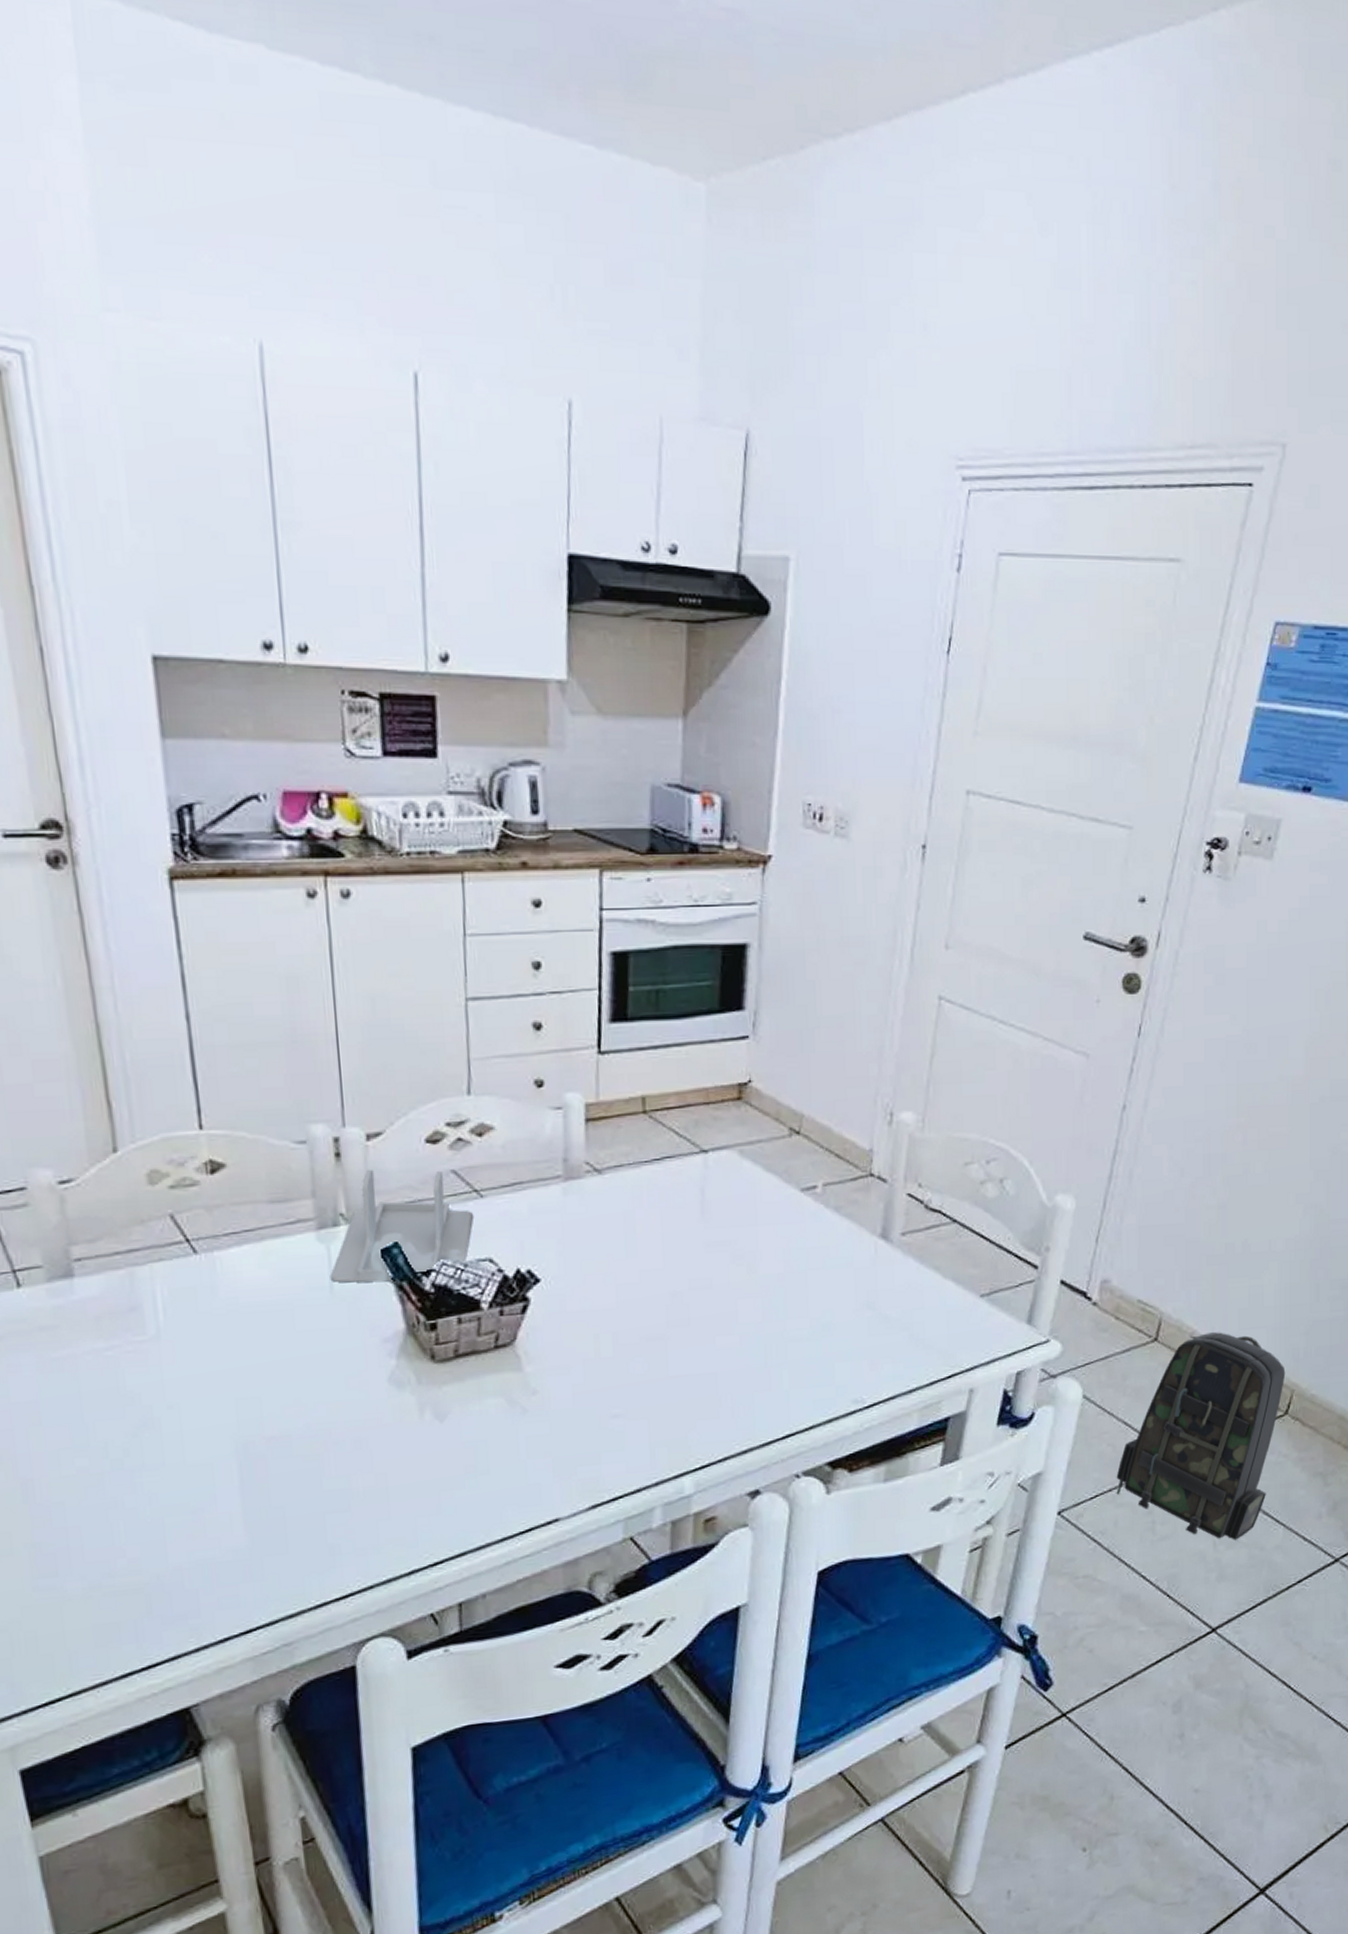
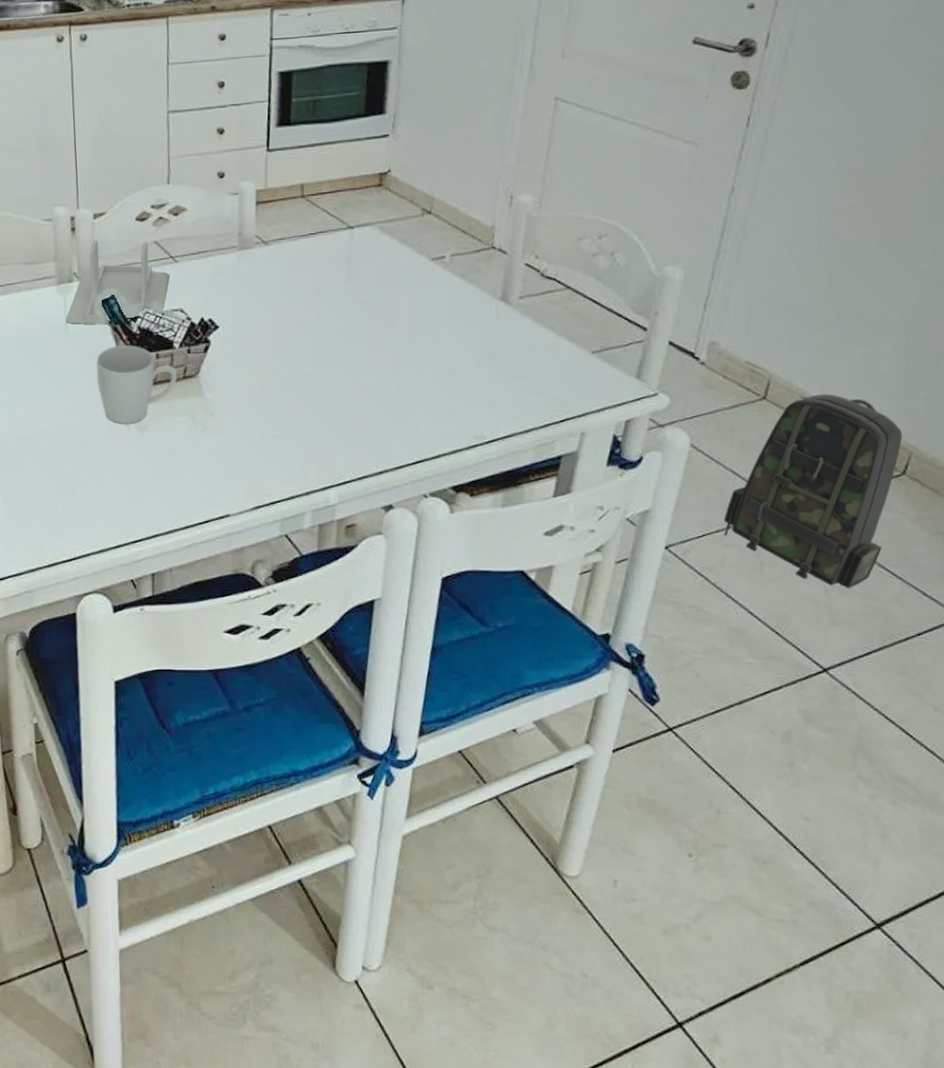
mug: none [375,1307,487,1412] -> present [96,345,178,424]

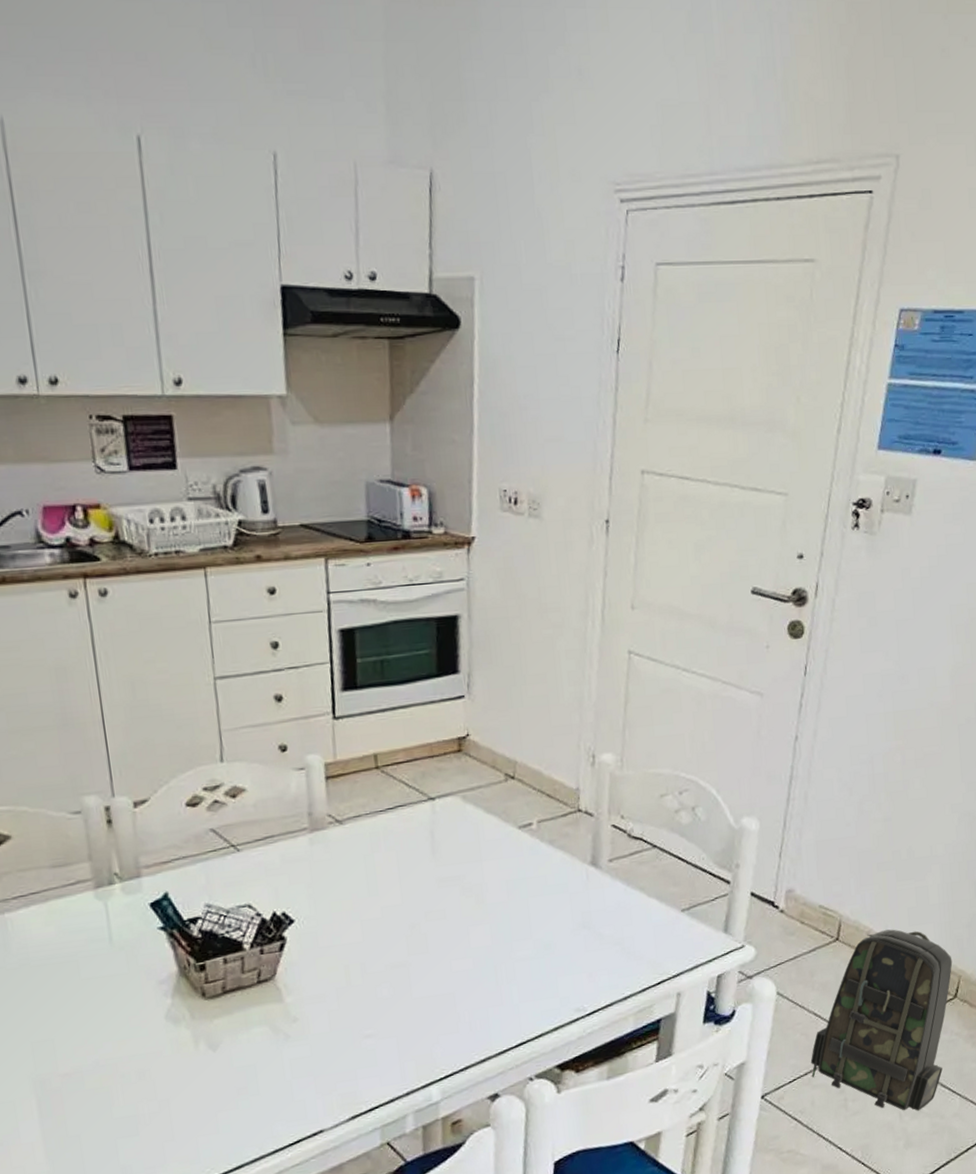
napkin holder: present [65,240,170,326] -> none [108,830,233,934]
mug: present [96,345,178,424] -> none [151,951,251,1044]

